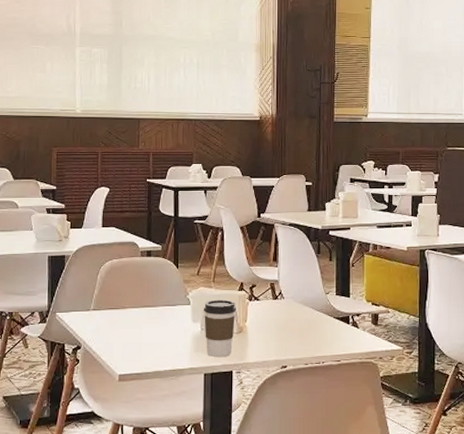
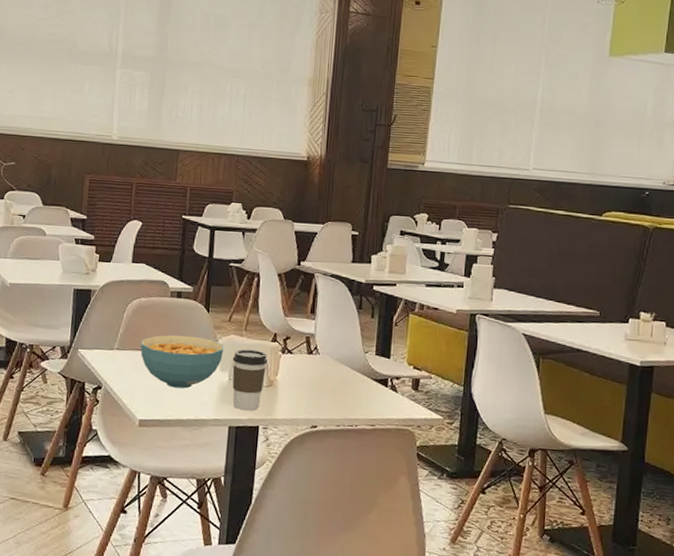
cereal bowl: none [115,291,195,342] -> present [140,334,224,389]

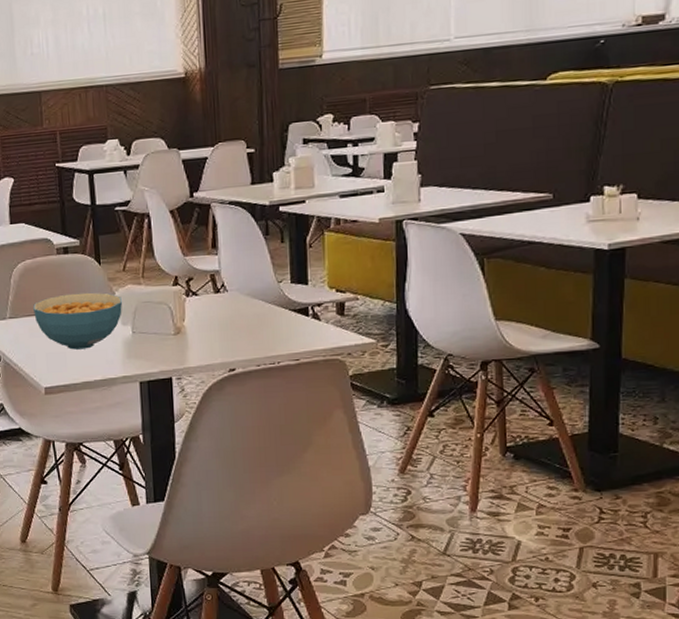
coffee cup: present [232,349,268,411] -> none [133,297,172,363]

